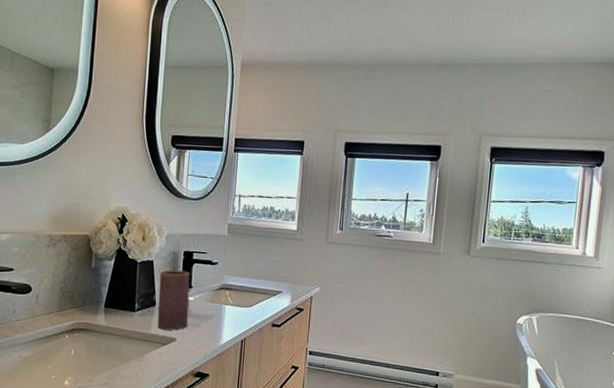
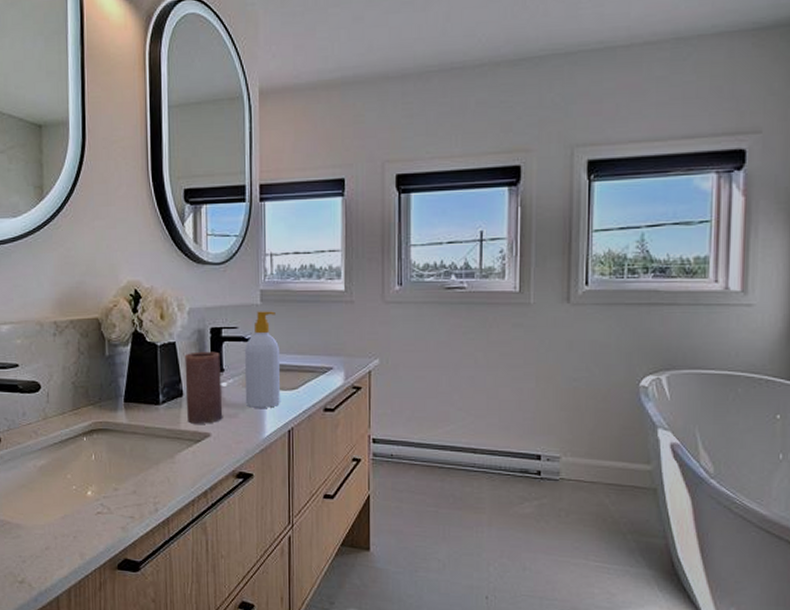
soap bottle: none [207,241,240,321] -> present [244,311,280,408]

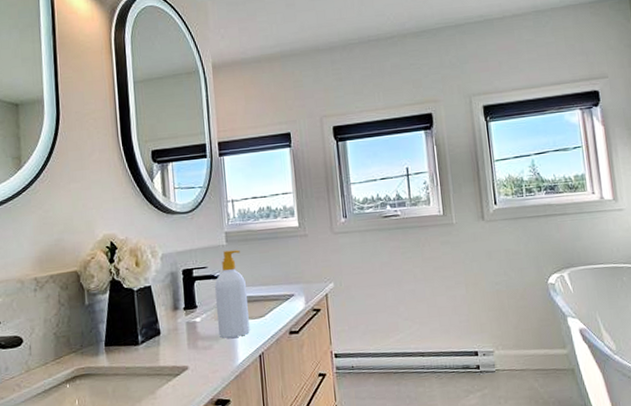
candle: present [184,351,223,424] -> none [160,290,199,360]

